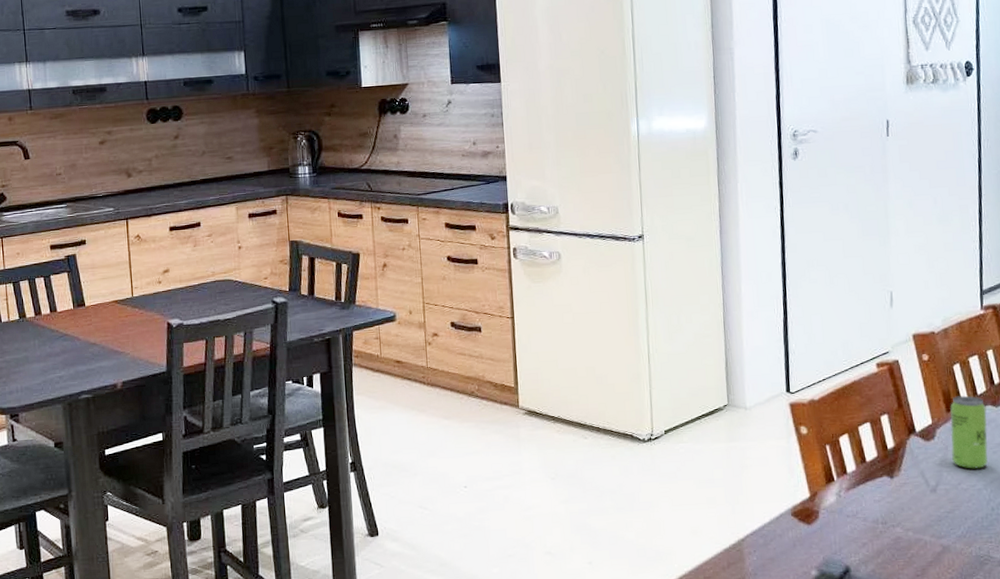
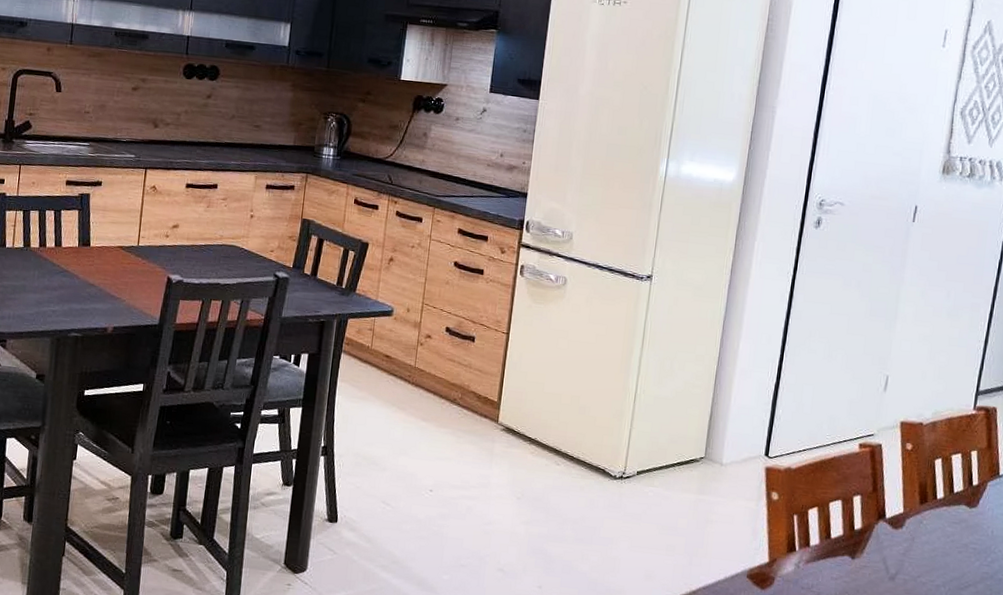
beverage can: present [950,395,988,469] -> none [916,490,960,566]

